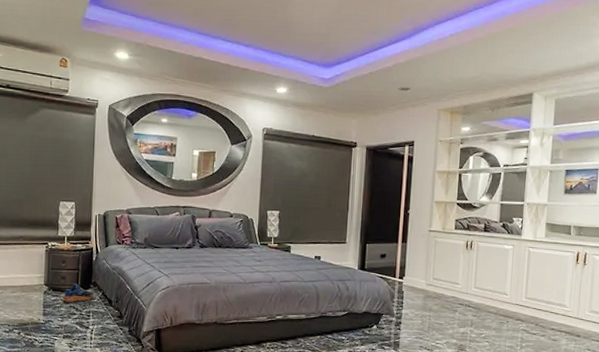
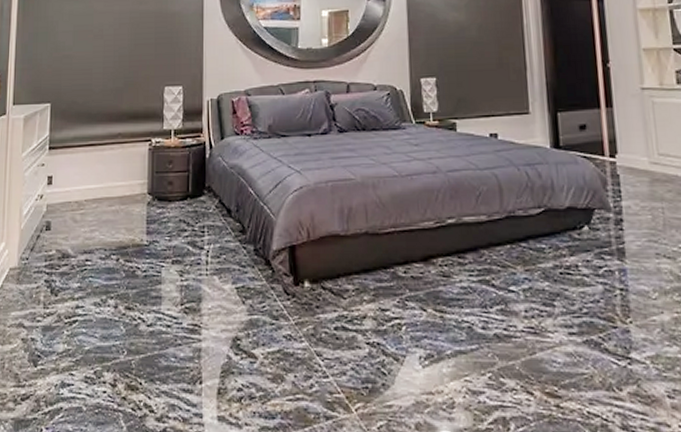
shoe: present [62,284,94,303] -> none [170,190,208,217]

